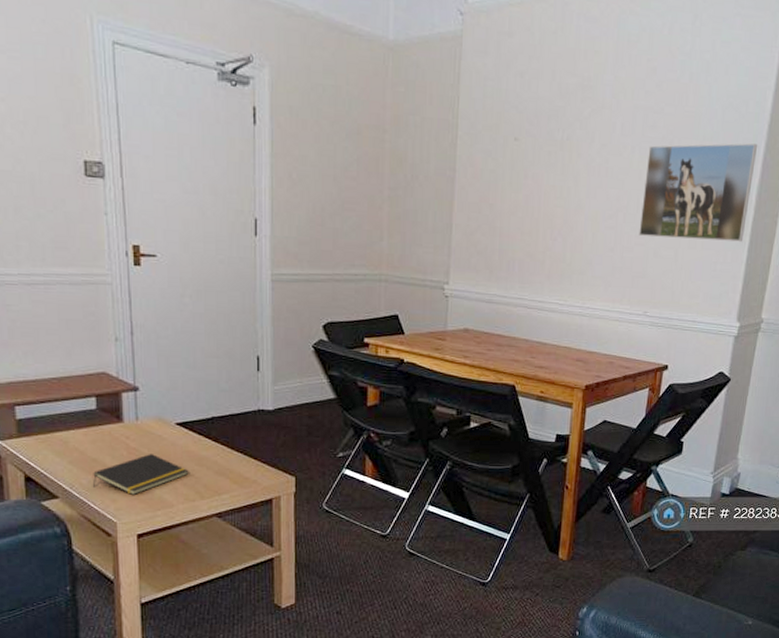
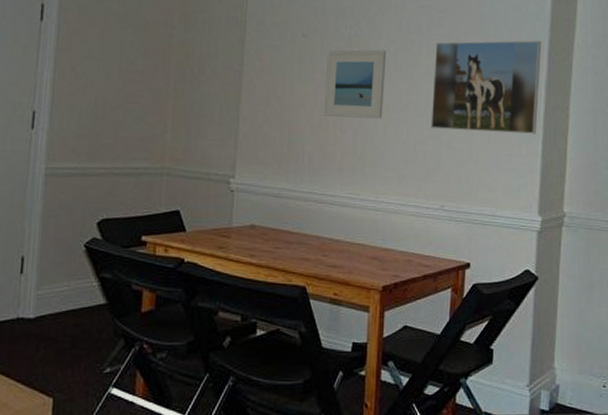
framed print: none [534,154,599,227] -> present [324,49,387,119]

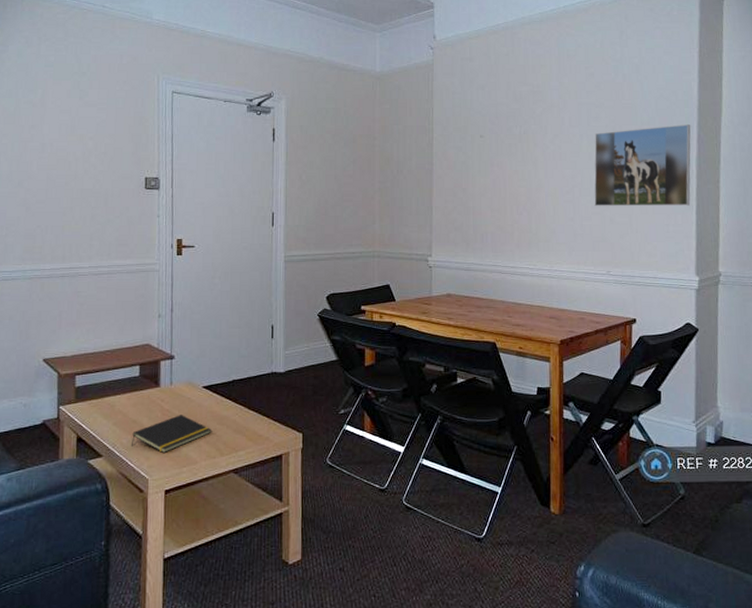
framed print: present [324,49,387,119] -> none [501,143,553,201]

